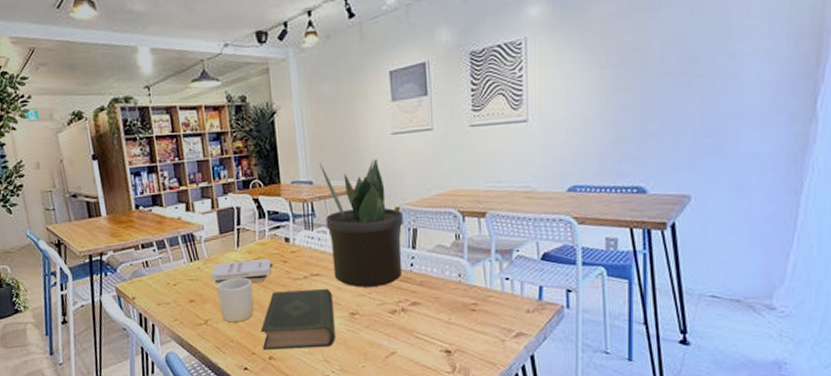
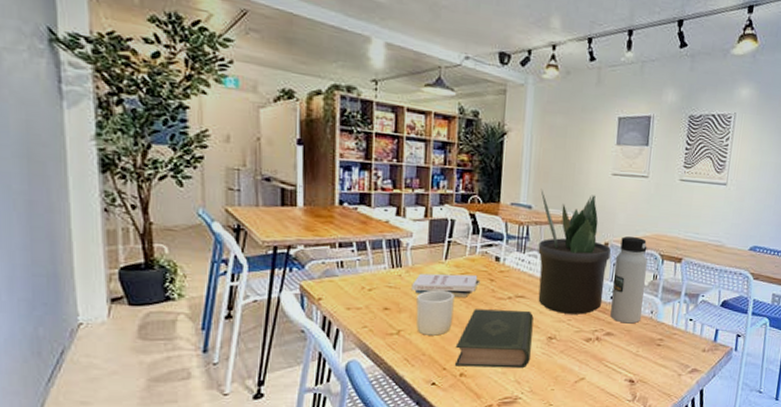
water bottle: none [409,196,449,291] -> present [610,236,647,324]

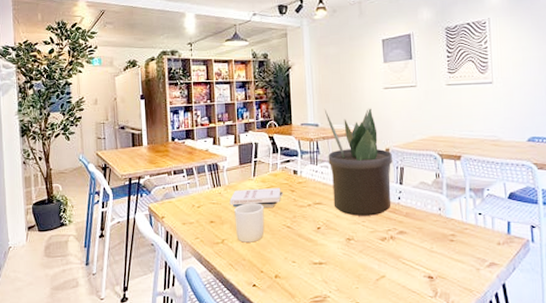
book: present [454,309,534,367] -> none [269,216,333,269]
water bottle: present [610,236,647,324] -> none [397,141,431,222]

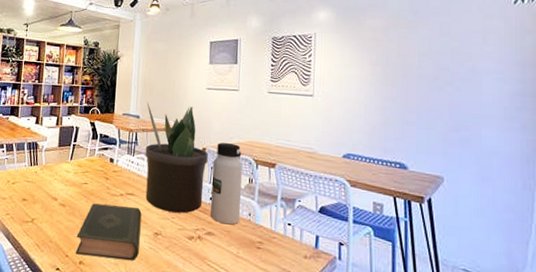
books: present [229,188,284,208] -> none [44,171,98,193]
mug: present [234,203,265,243] -> none [46,185,77,226]
book: none [269,216,333,269] -> present [75,203,142,260]
water bottle: none [397,141,431,222] -> present [210,142,242,225]

